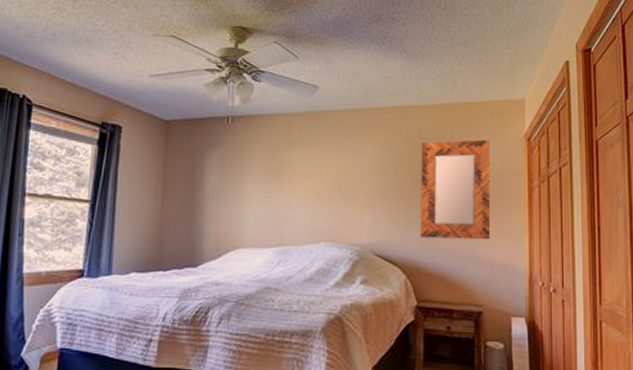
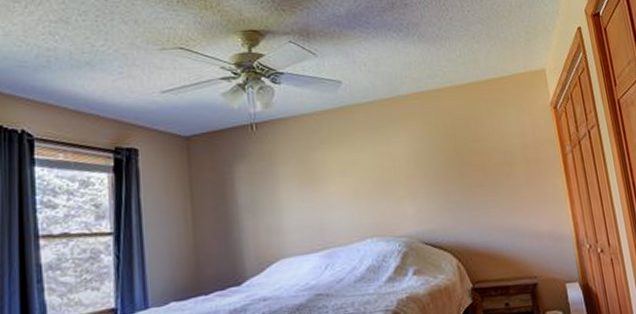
home mirror: present [420,140,491,240] -> none [452,113,533,219]

